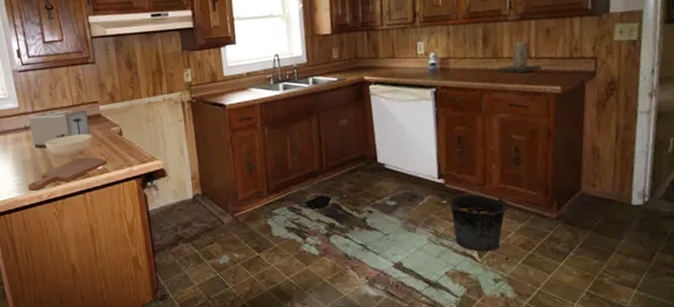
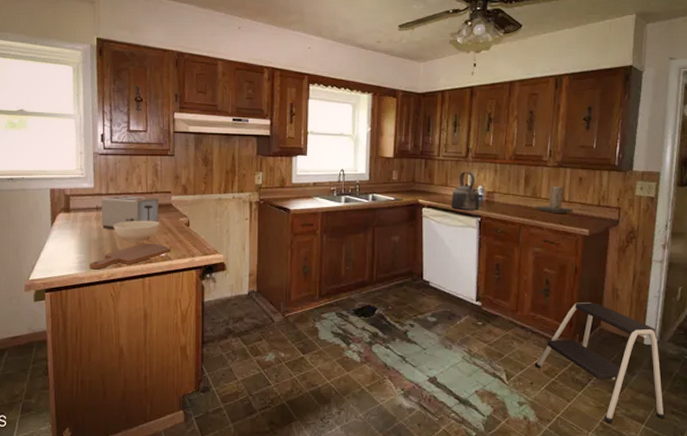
kettle: none [400,38,433,82] -> present [450,171,479,211]
bucket: present [449,194,510,252] -> none [484,319,537,375]
step stool: none [508,166,661,292] -> present [534,302,666,423]

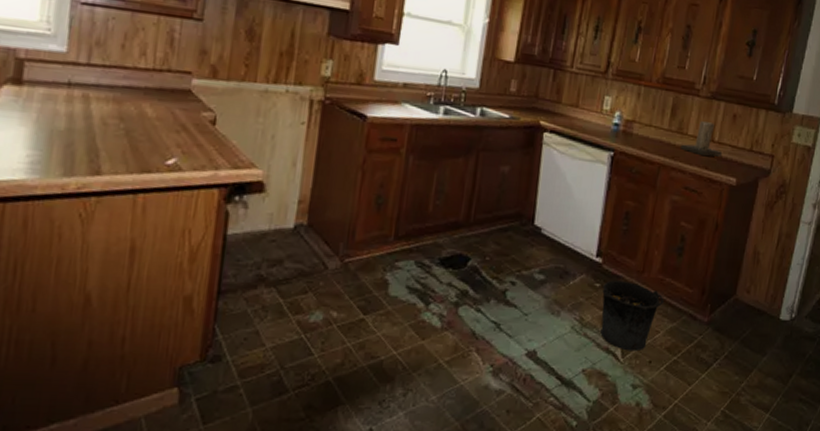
cutting board: present [89,242,171,270] -> none [46,141,184,176]
toaster: present [101,195,160,230] -> none [74,68,172,120]
bowl: present [113,220,160,242] -> none [93,107,171,142]
kettle: present [450,171,479,211] -> none [579,91,616,143]
bucket: none [484,319,537,375] -> present [600,280,664,352]
step stool: present [534,302,666,423] -> none [655,266,795,412]

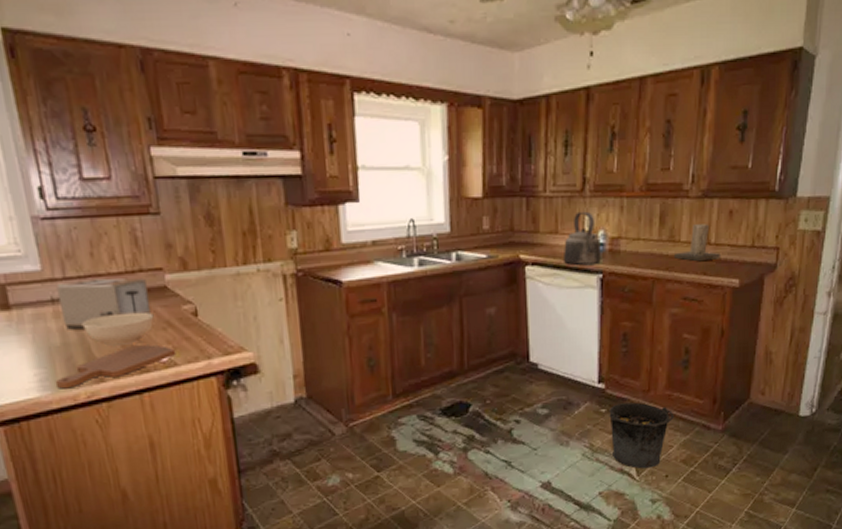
cutting board: none [46,141,184,176] -> present [55,344,176,389]
toaster: none [74,68,172,120] -> present [56,278,152,331]
bowl: none [93,107,171,142] -> present [82,311,155,346]
kettle: none [579,91,616,143] -> present [562,211,601,266]

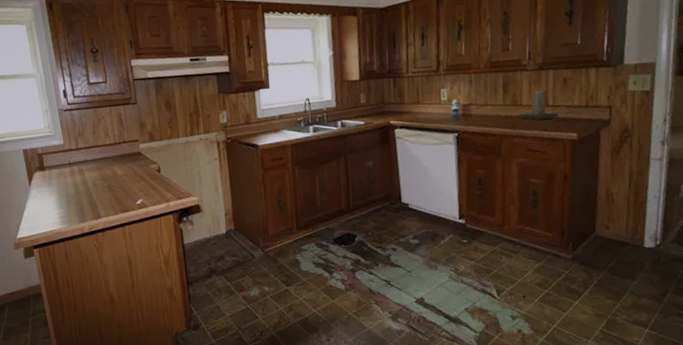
cutting board: present [55,344,176,389] -> none [70,192,146,223]
toaster: present [56,278,152,331] -> none [72,147,131,184]
bowl: present [82,311,155,346] -> none [87,170,133,194]
kettle: present [562,211,601,266] -> none [424,86,456,127]
bucket: present [609,402,674,469] -> none [470,234,527,290]

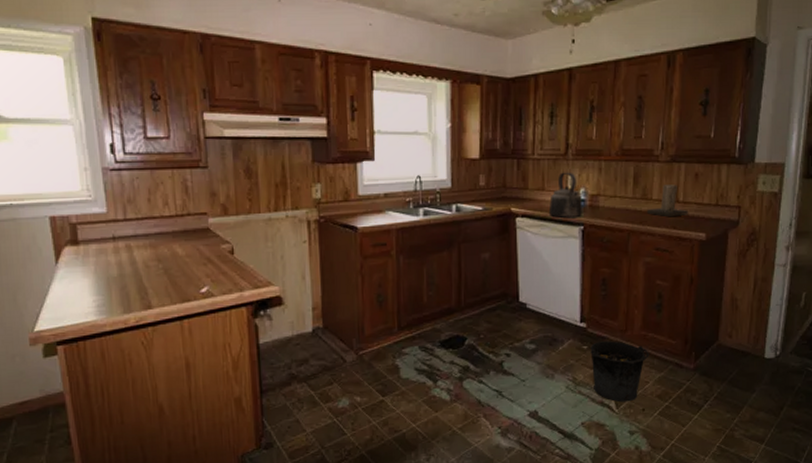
kettle: none [424,86,456,127] -> present [548,172,582,219]
bucket: none [470,234,527,290] -> present [590,341,649,402]

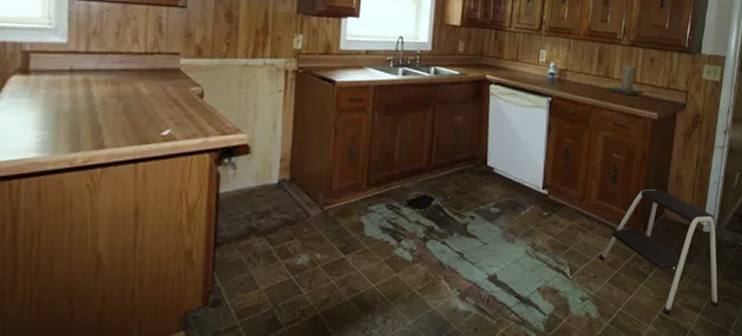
kettle: present [548,172,582,219] -> none [520,46,551,90]
bucket: present [590,341,649,402] -> none [550,209,603,269]
step stool: none [646,315,787,446] -> present [598,189,720,315]

